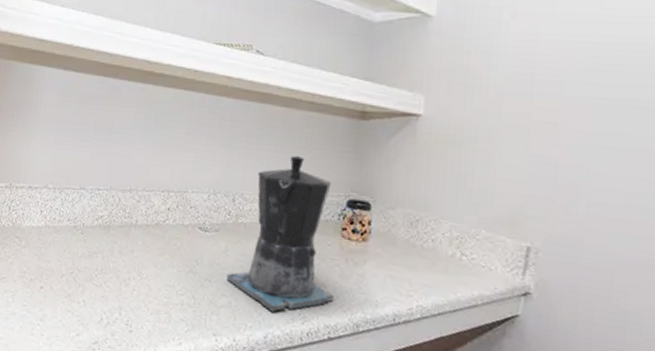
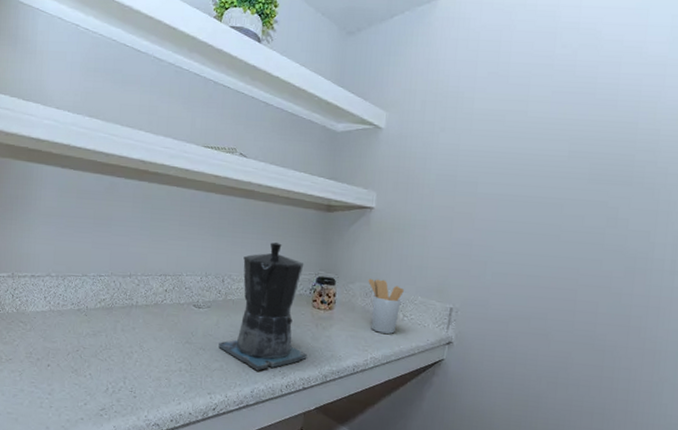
utensil holder: none [413,204,462,277] -> present [368,278,404,334]

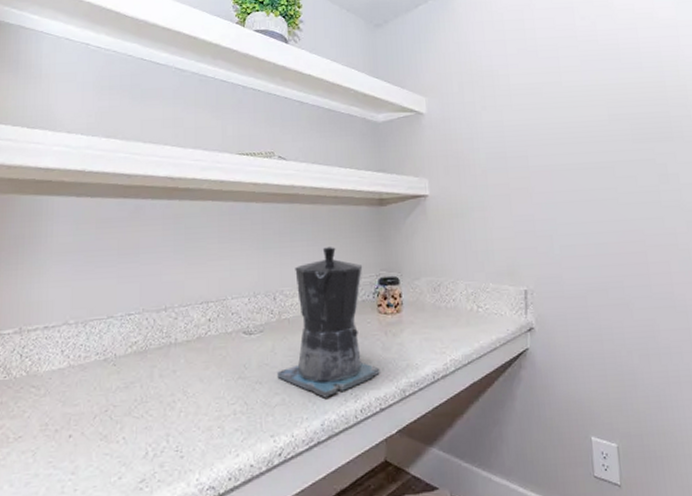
utensil holder: present [368,278,404,334] -> none [434,270,474,330]

